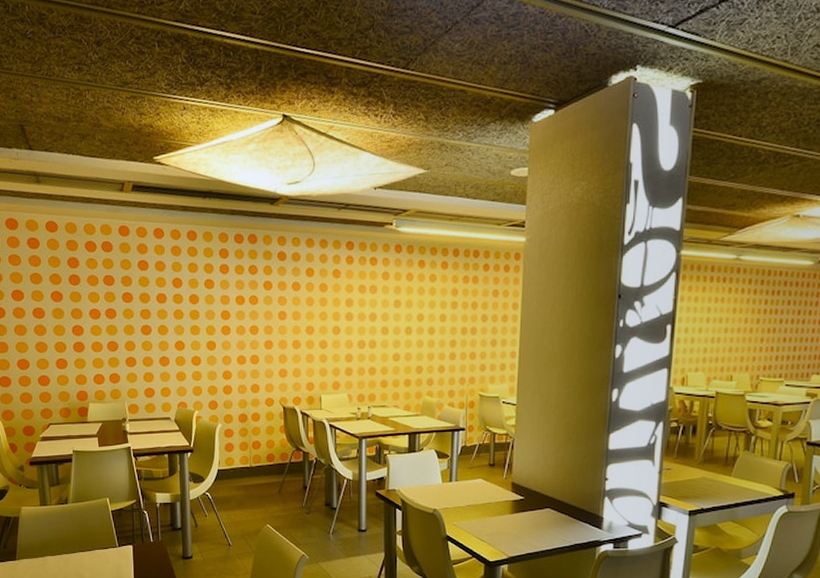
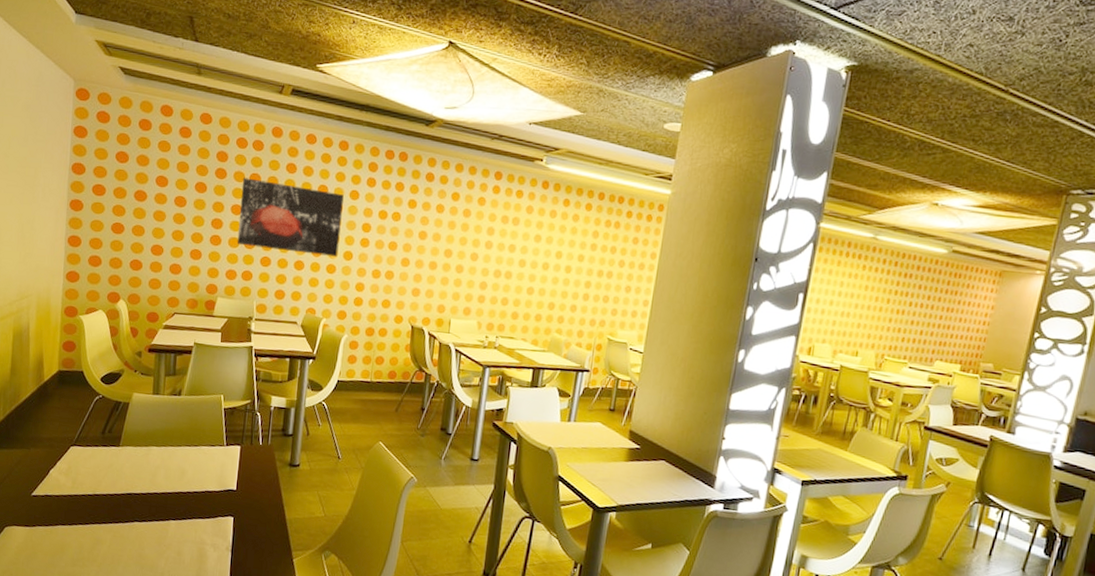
wall art: none [96,281,201,349] -> present [237,178,344,257]

